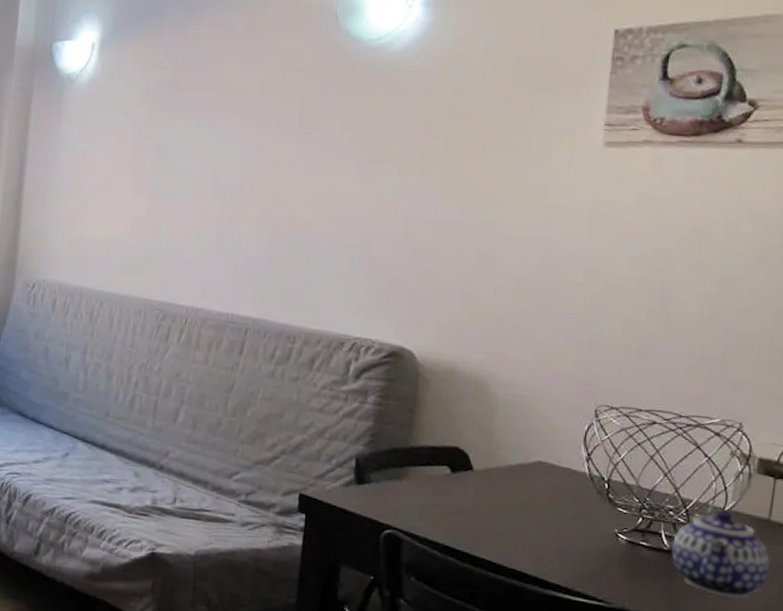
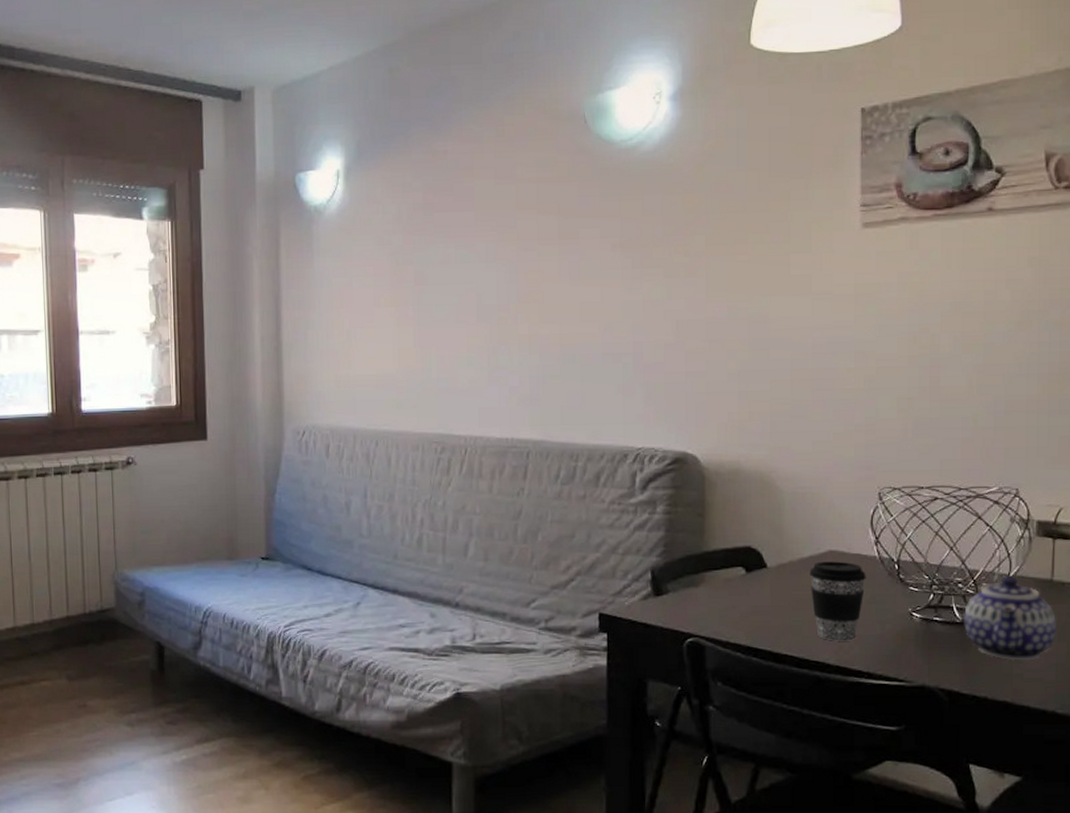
coffee cup: none [515,471,574,554] -> present [809,561,866,641]

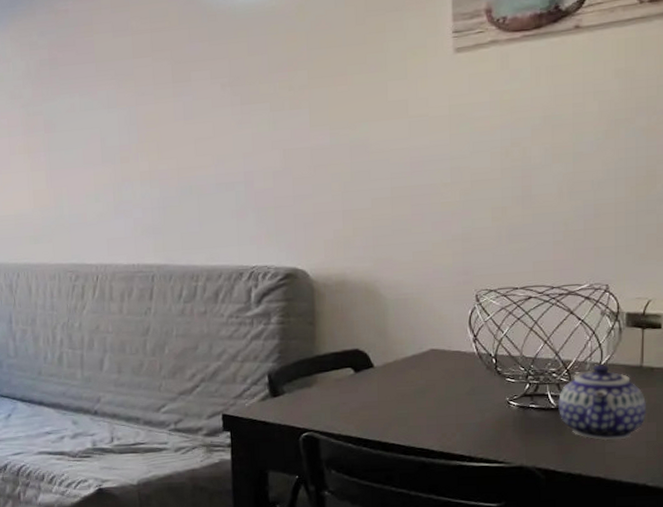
coffee cup: present [809,561,866,641] -> none [413,358,466,430]

